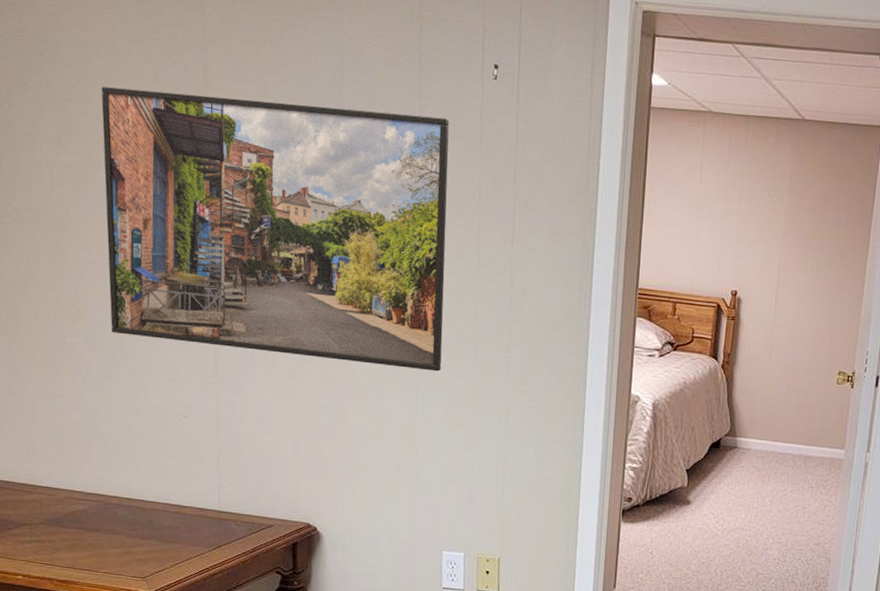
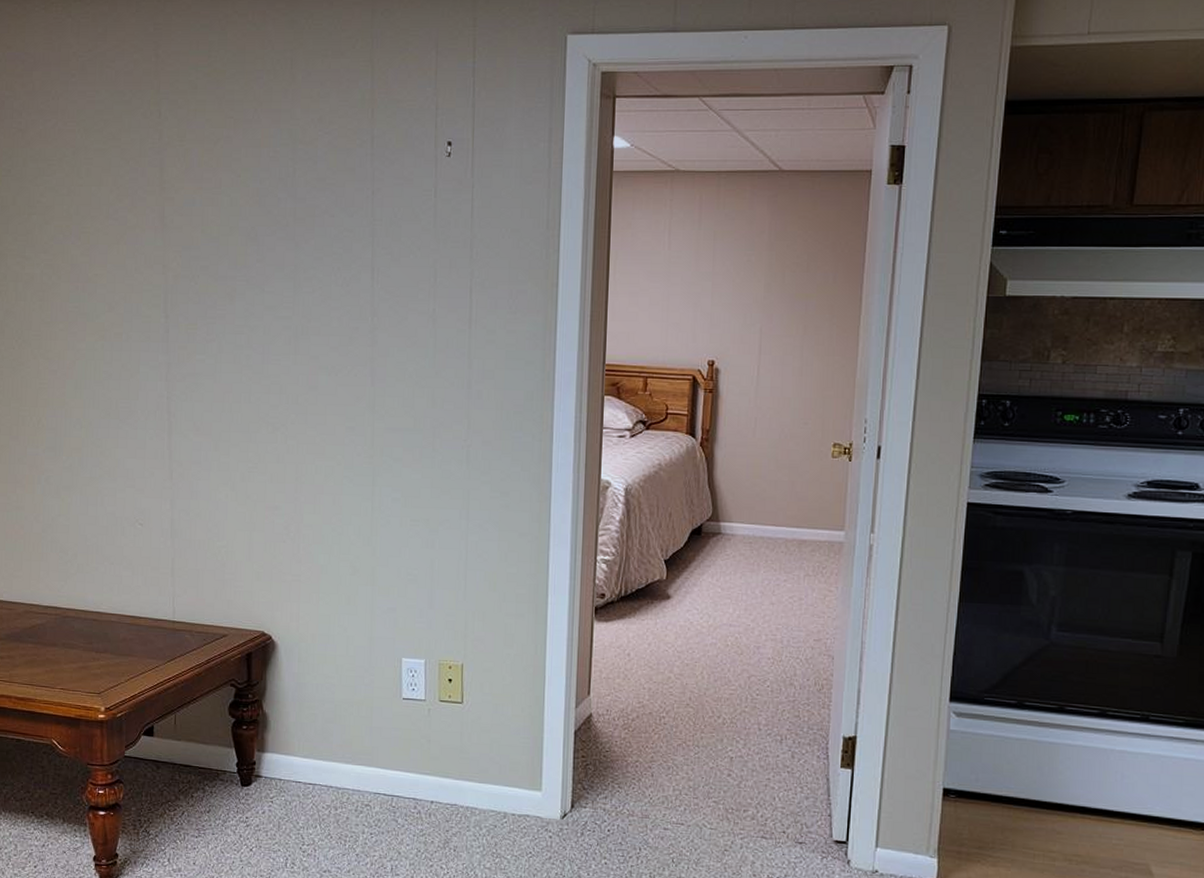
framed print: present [101,87,450,372] -> none [63,197,403,465]

